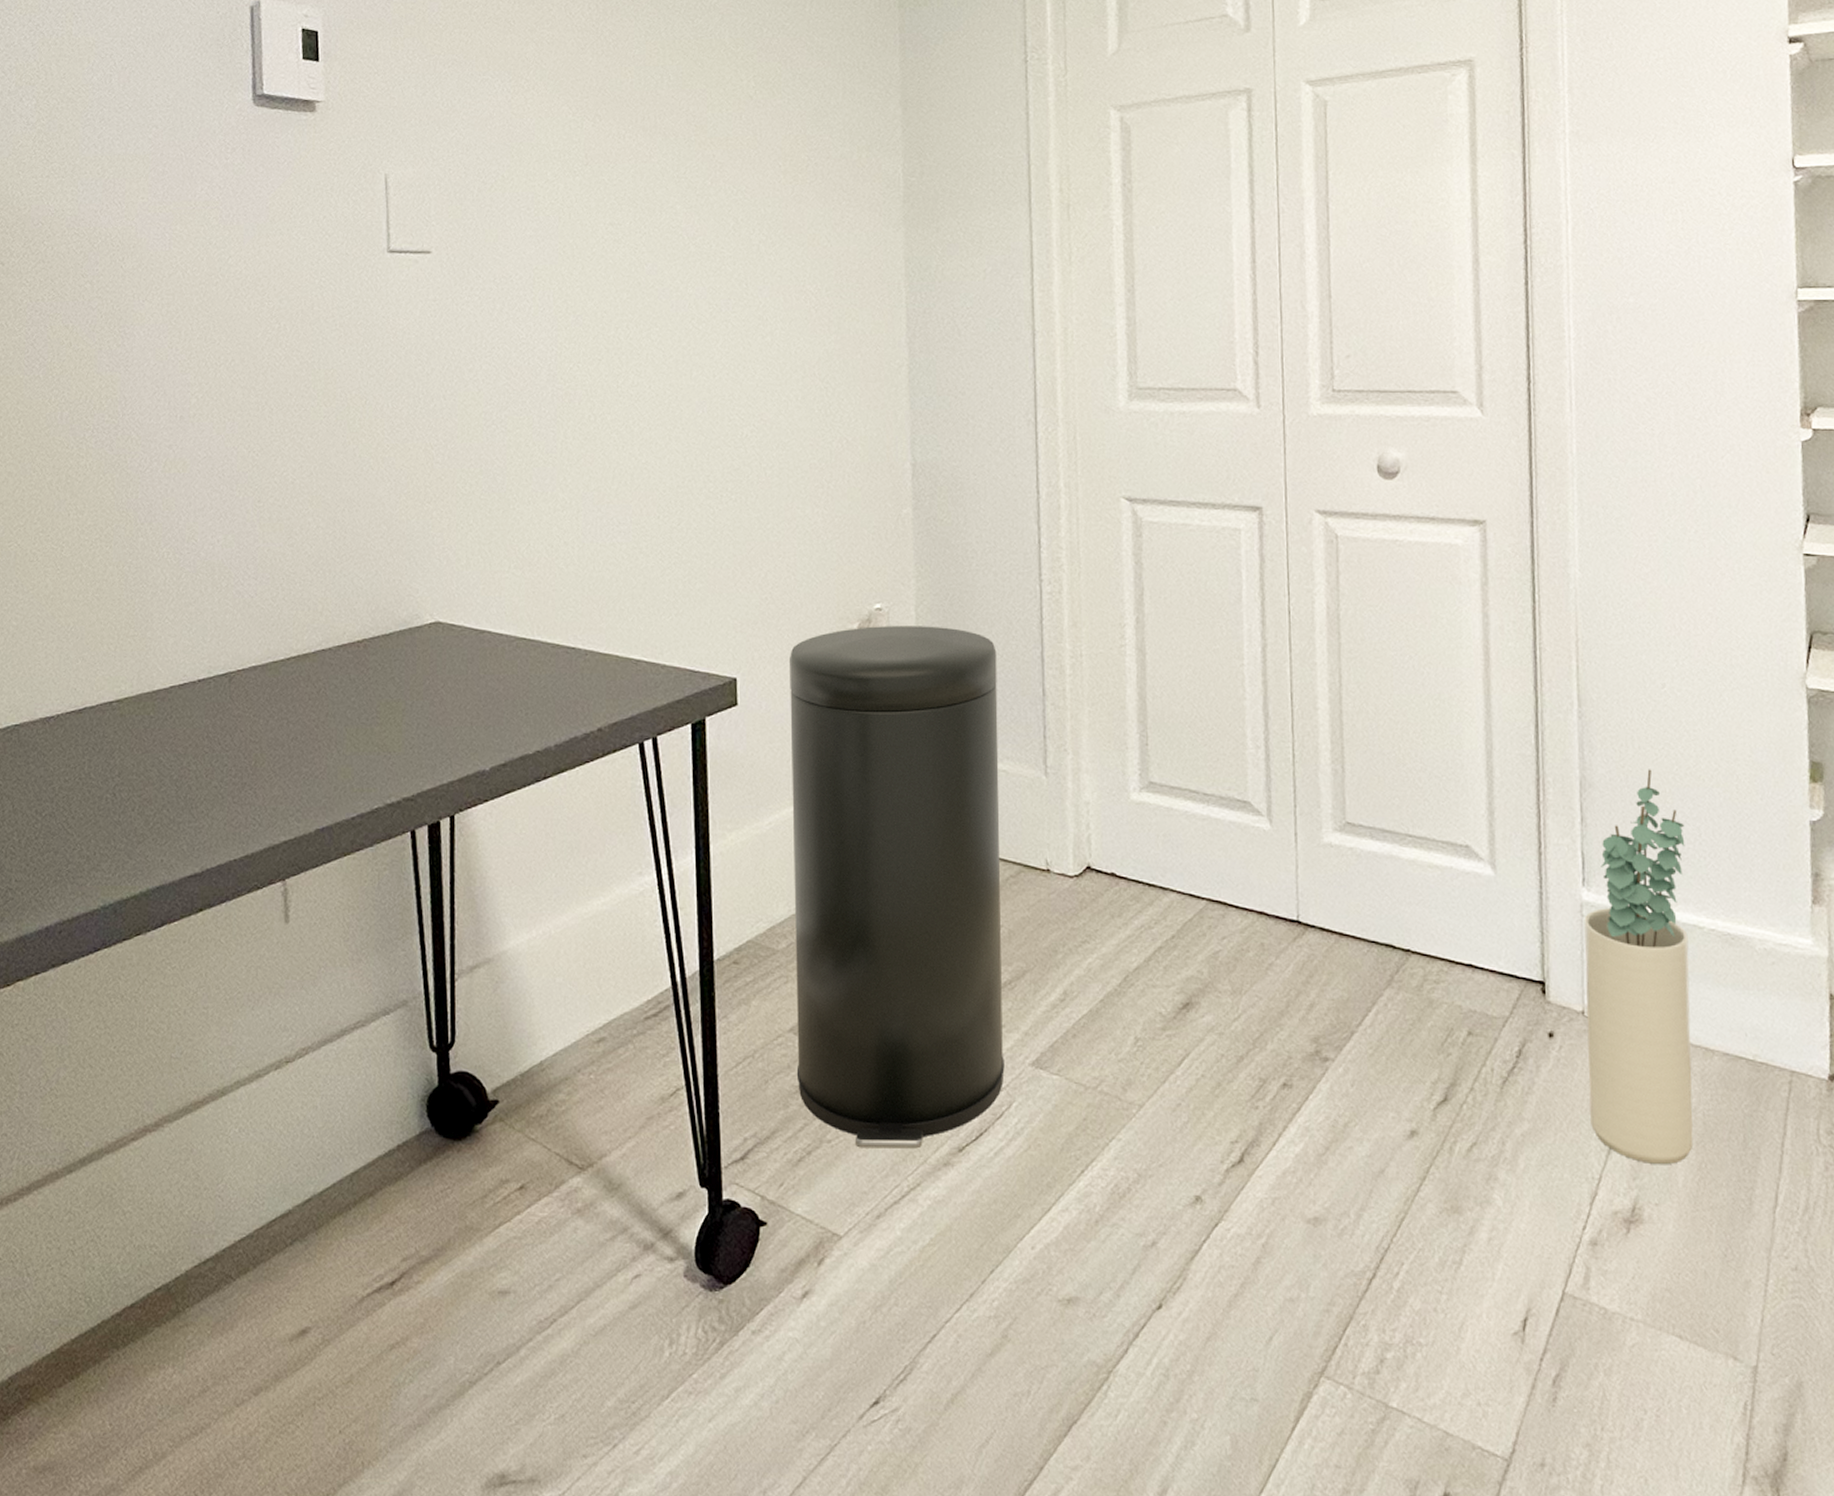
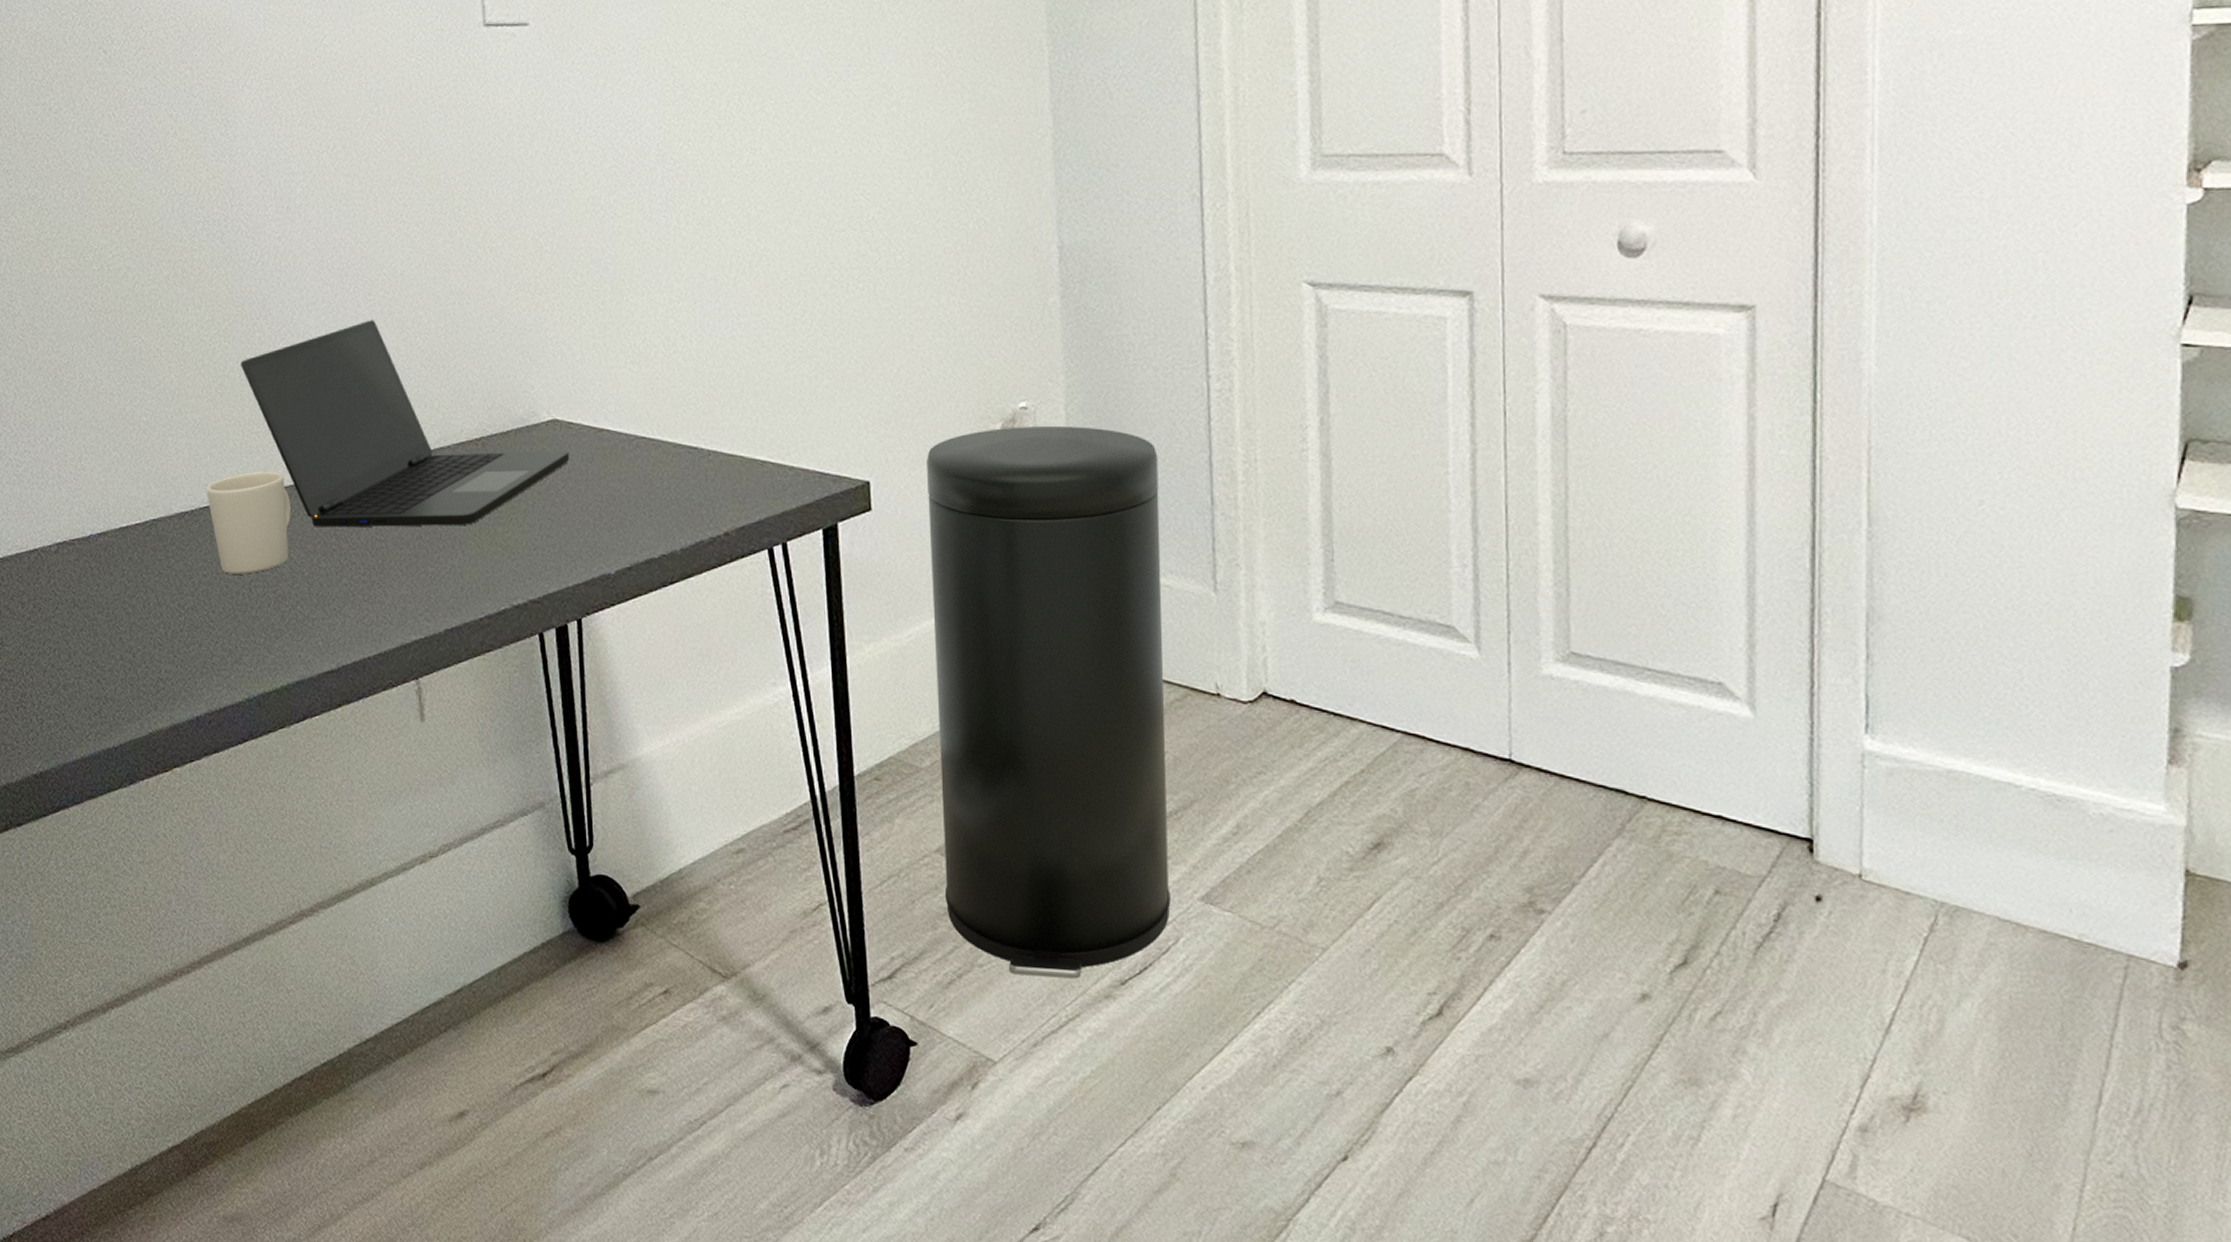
mug: none [75,675,163,779] -> present [206,472,291,574]
laptop: none [121,526,451,730] -> present [241,320,570,528]
vase: present [1584,769,1693,1165] -> none [1864,600,2001,1051]

